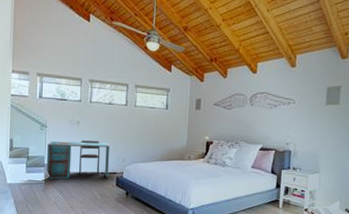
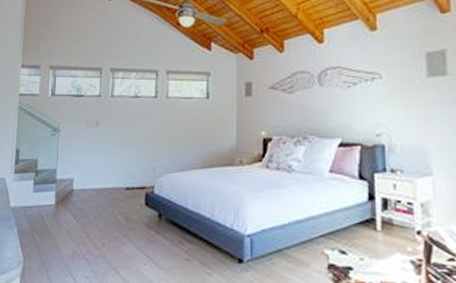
desk: present [46,140,109,179] -> none [58,145,136,199]

